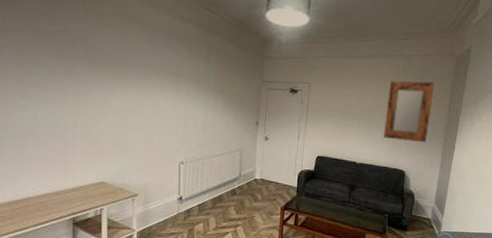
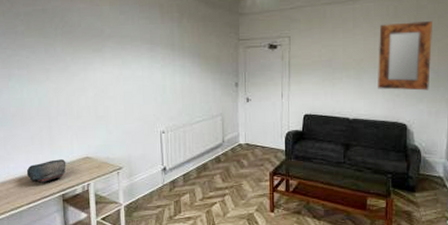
rock: none [35,182,79,205] -> present [26,159,66,182]

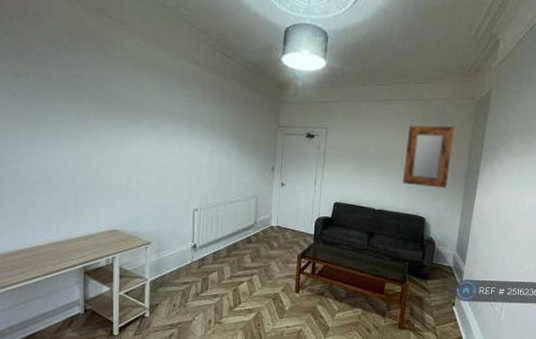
rock: present [26,159,66,182] -> none [46,230,91,253]

